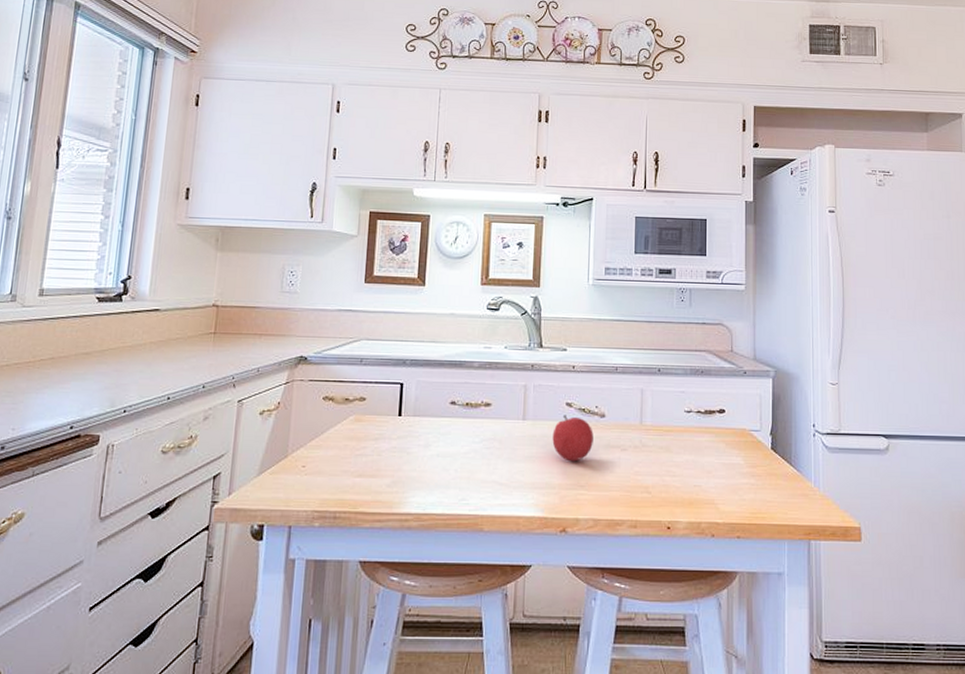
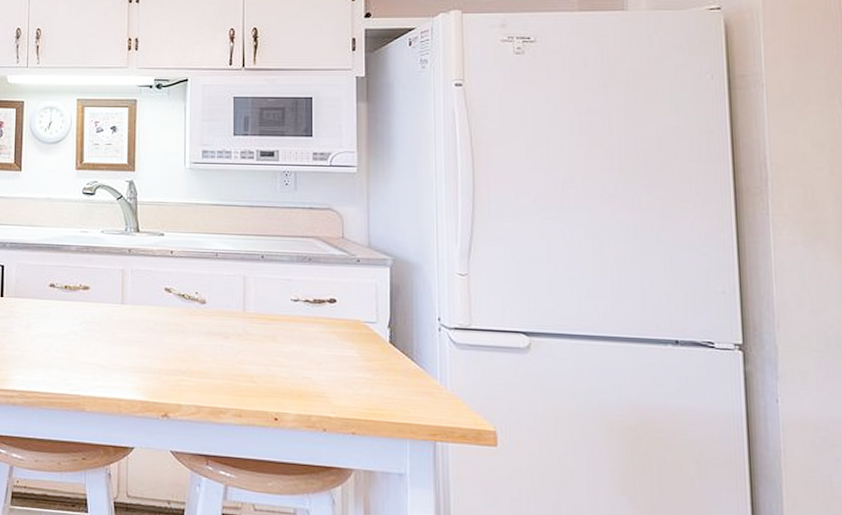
fruit: present [552,415,594,462] -> none [152,300,194,347]

